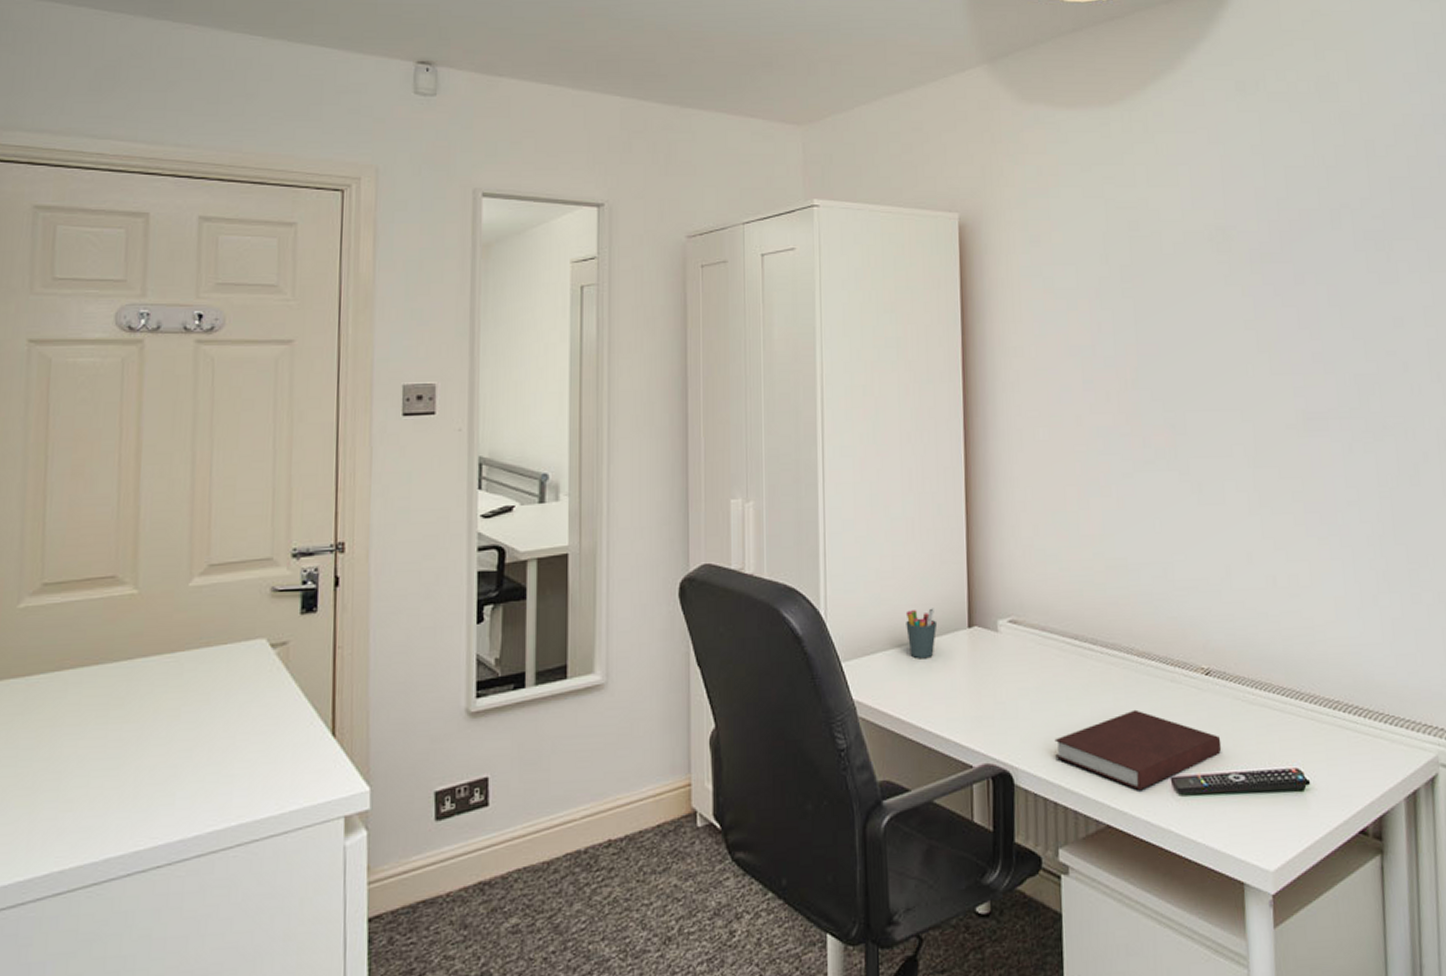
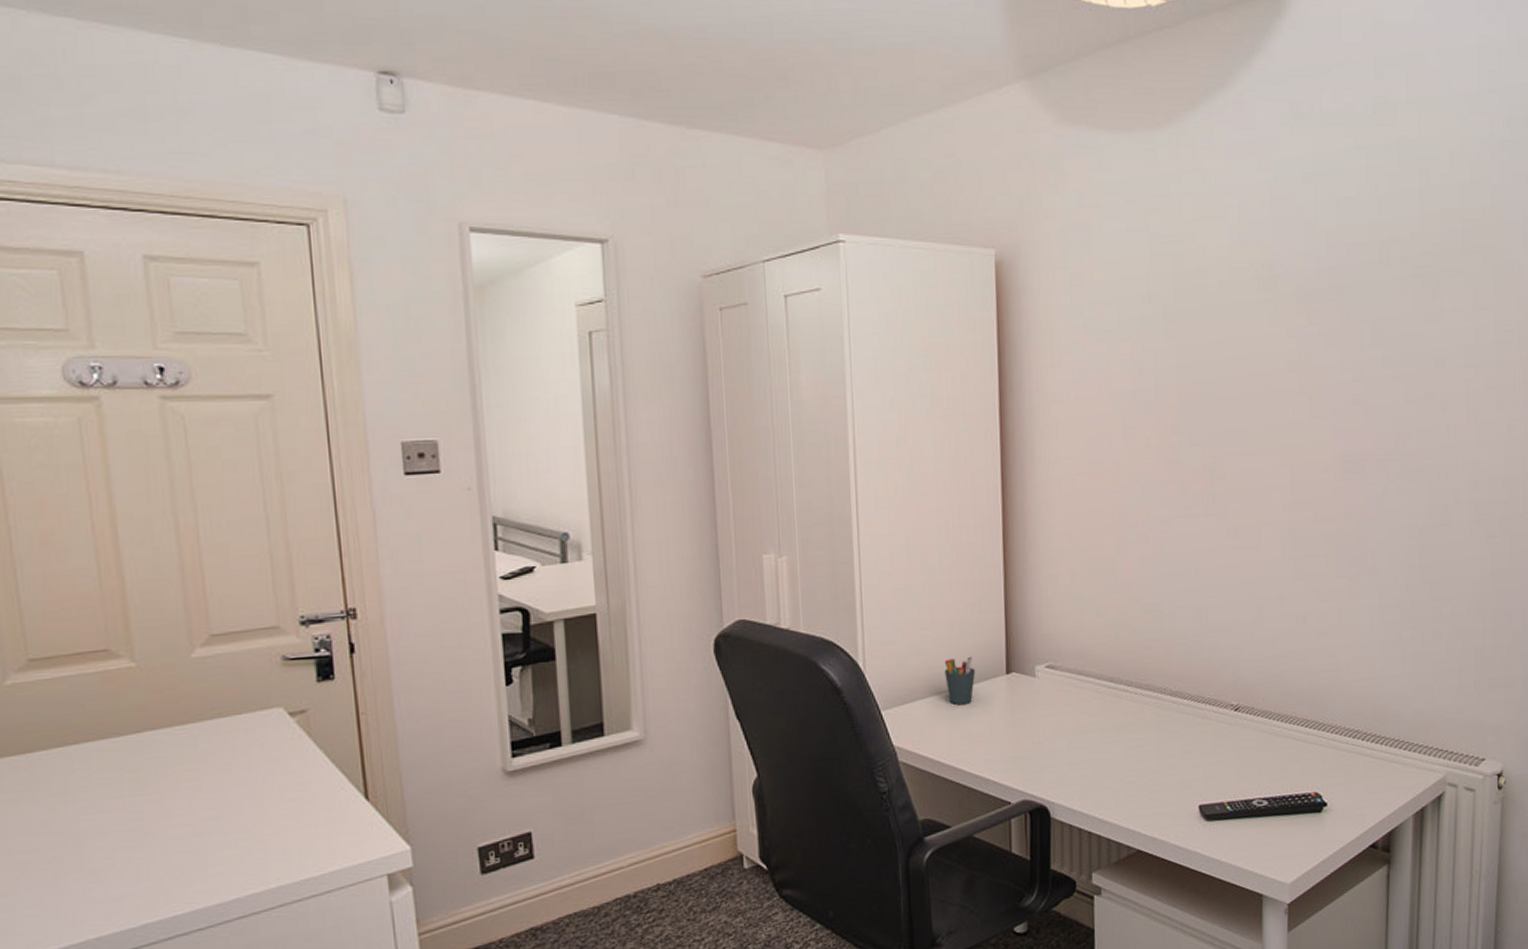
notebook: present [1054,709,1222,791] -> none [1089,745,1247,819]

